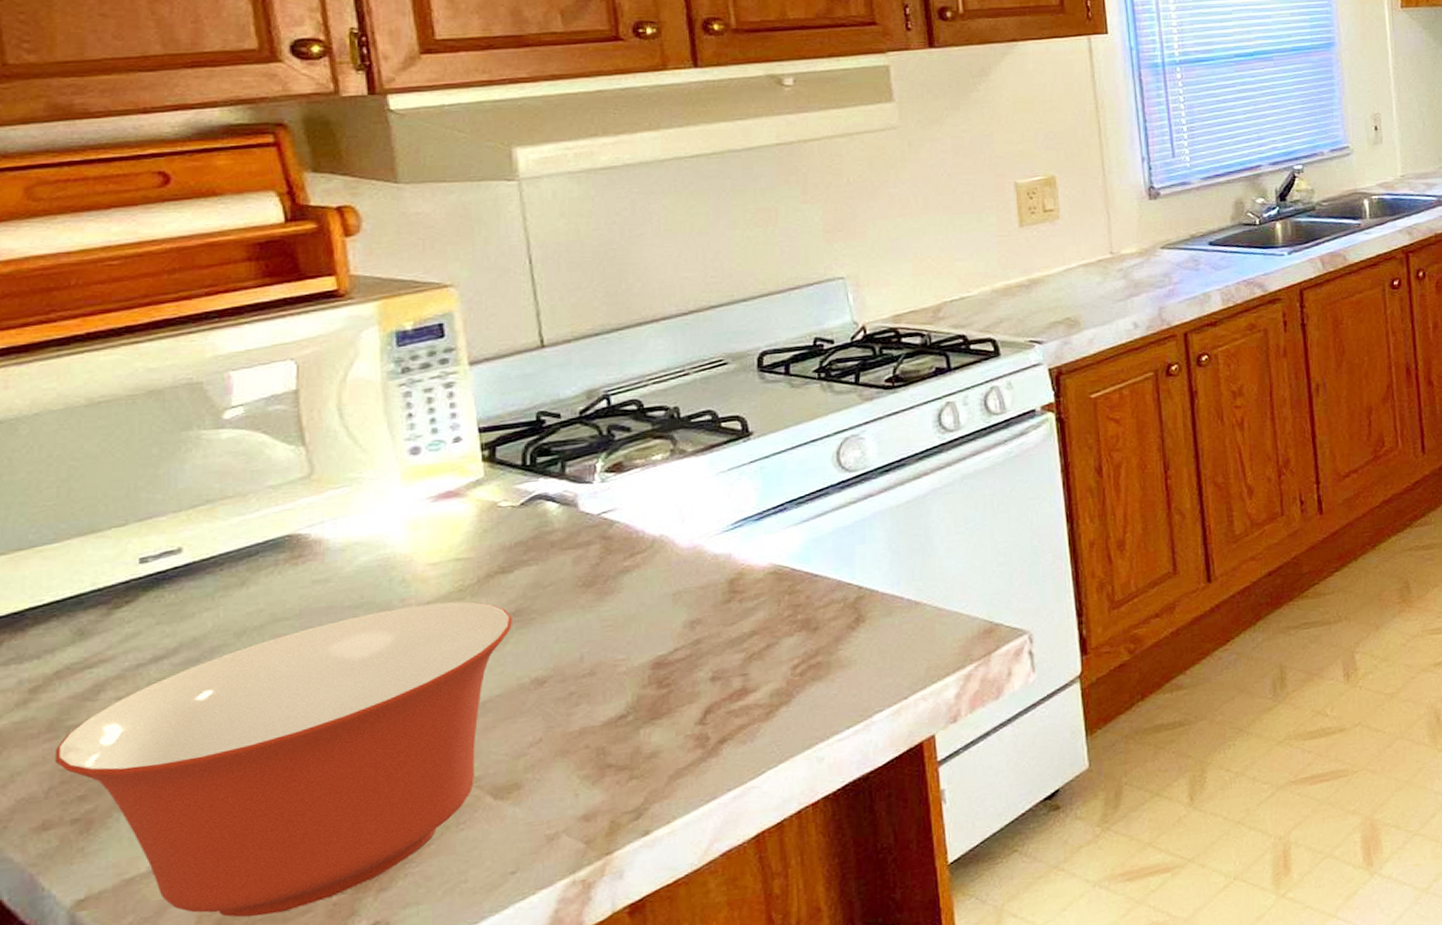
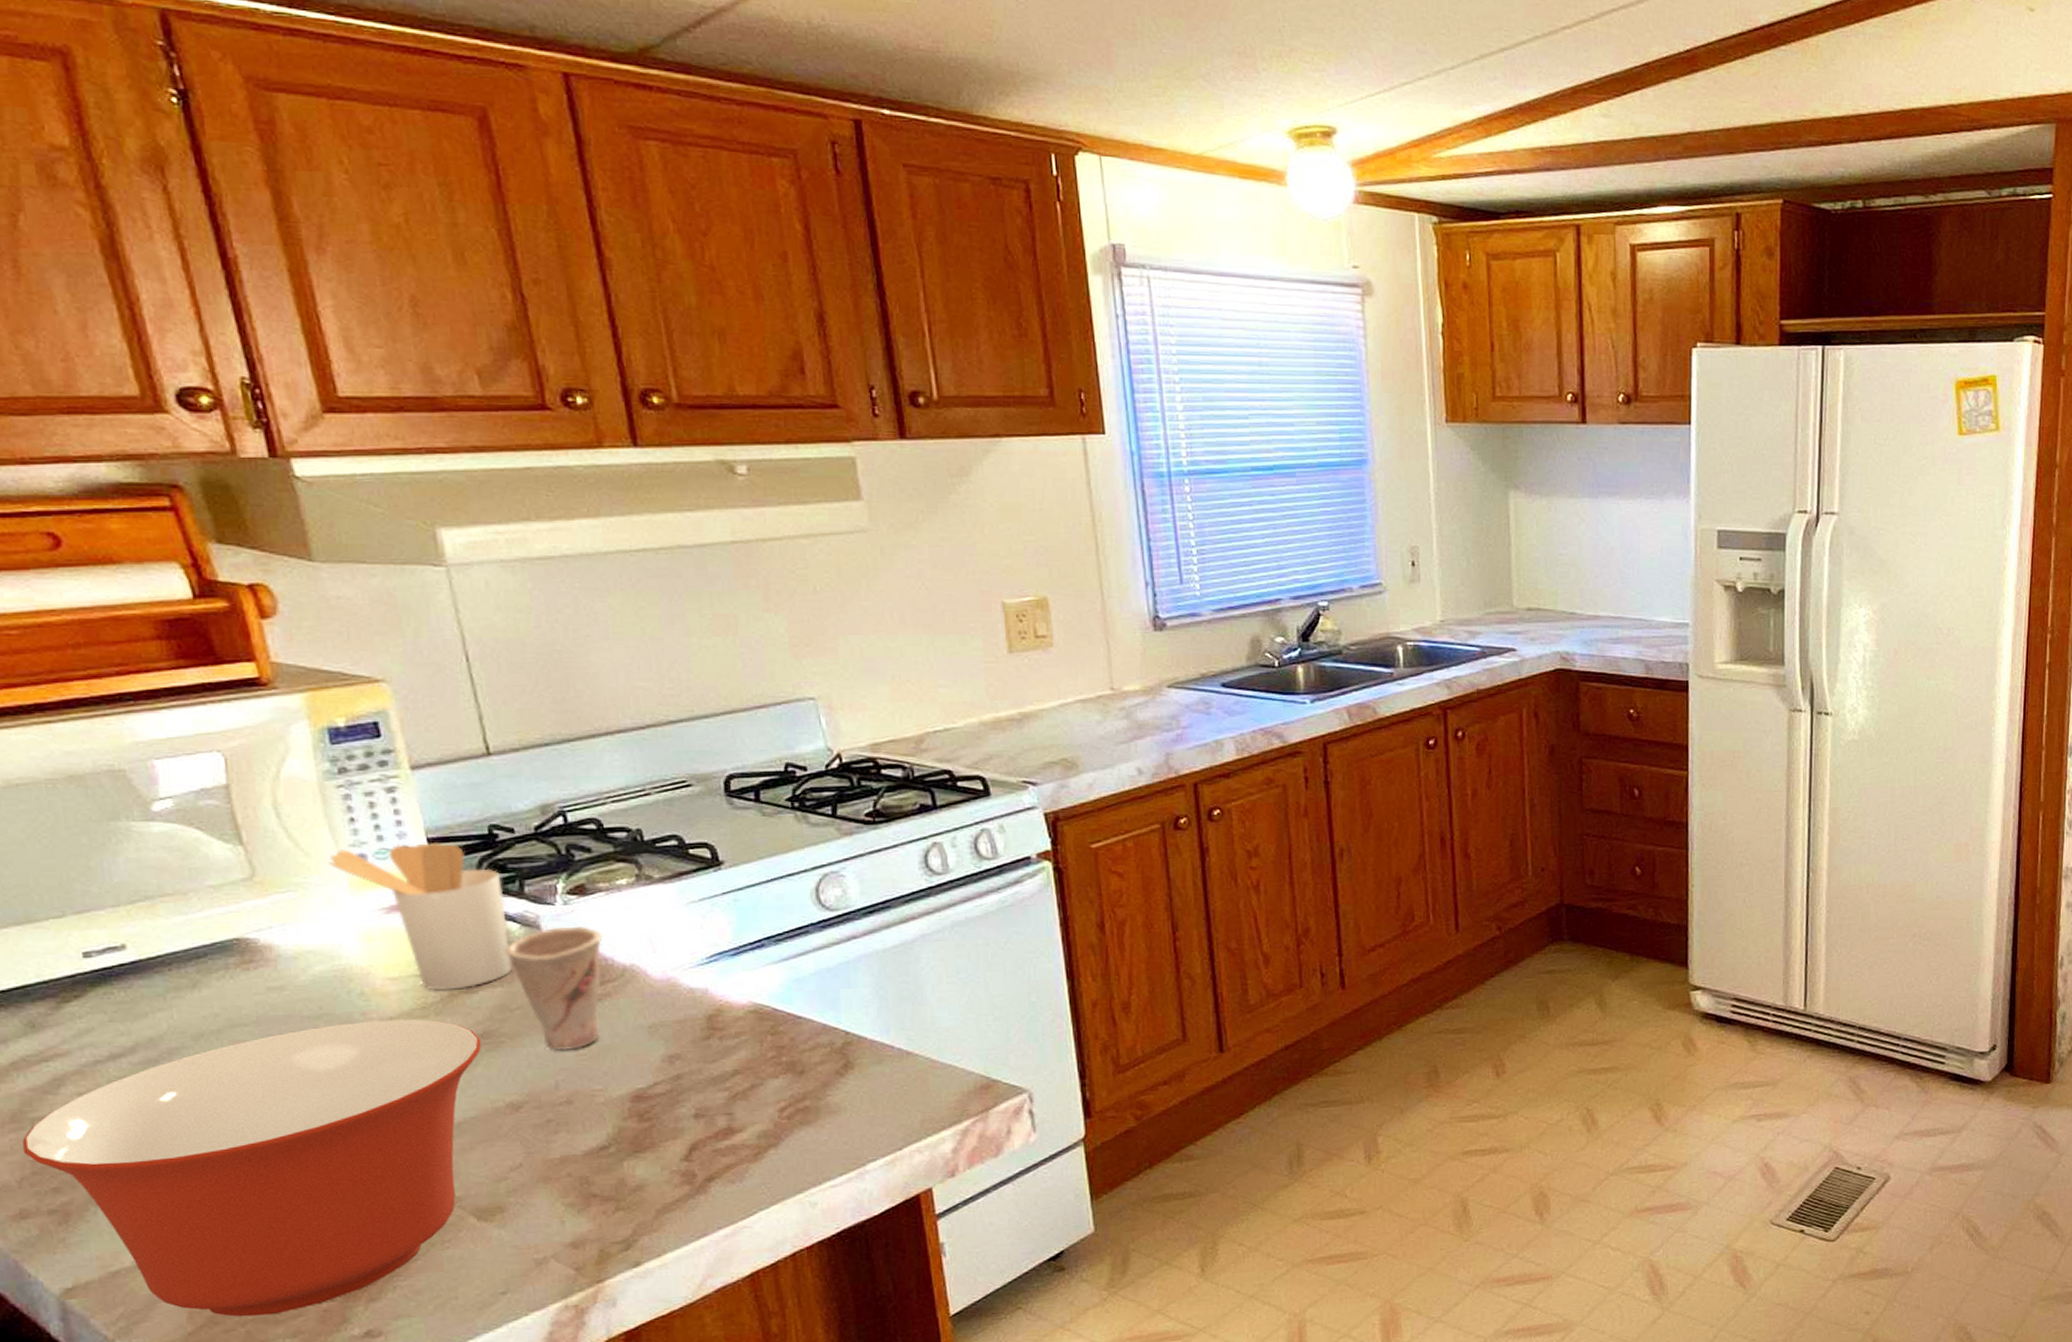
utensil holder: none [384,431,549,573] -> present [329,843,514,991]
cup: none [543,502,636,624] -> present [505,927,603,1051]

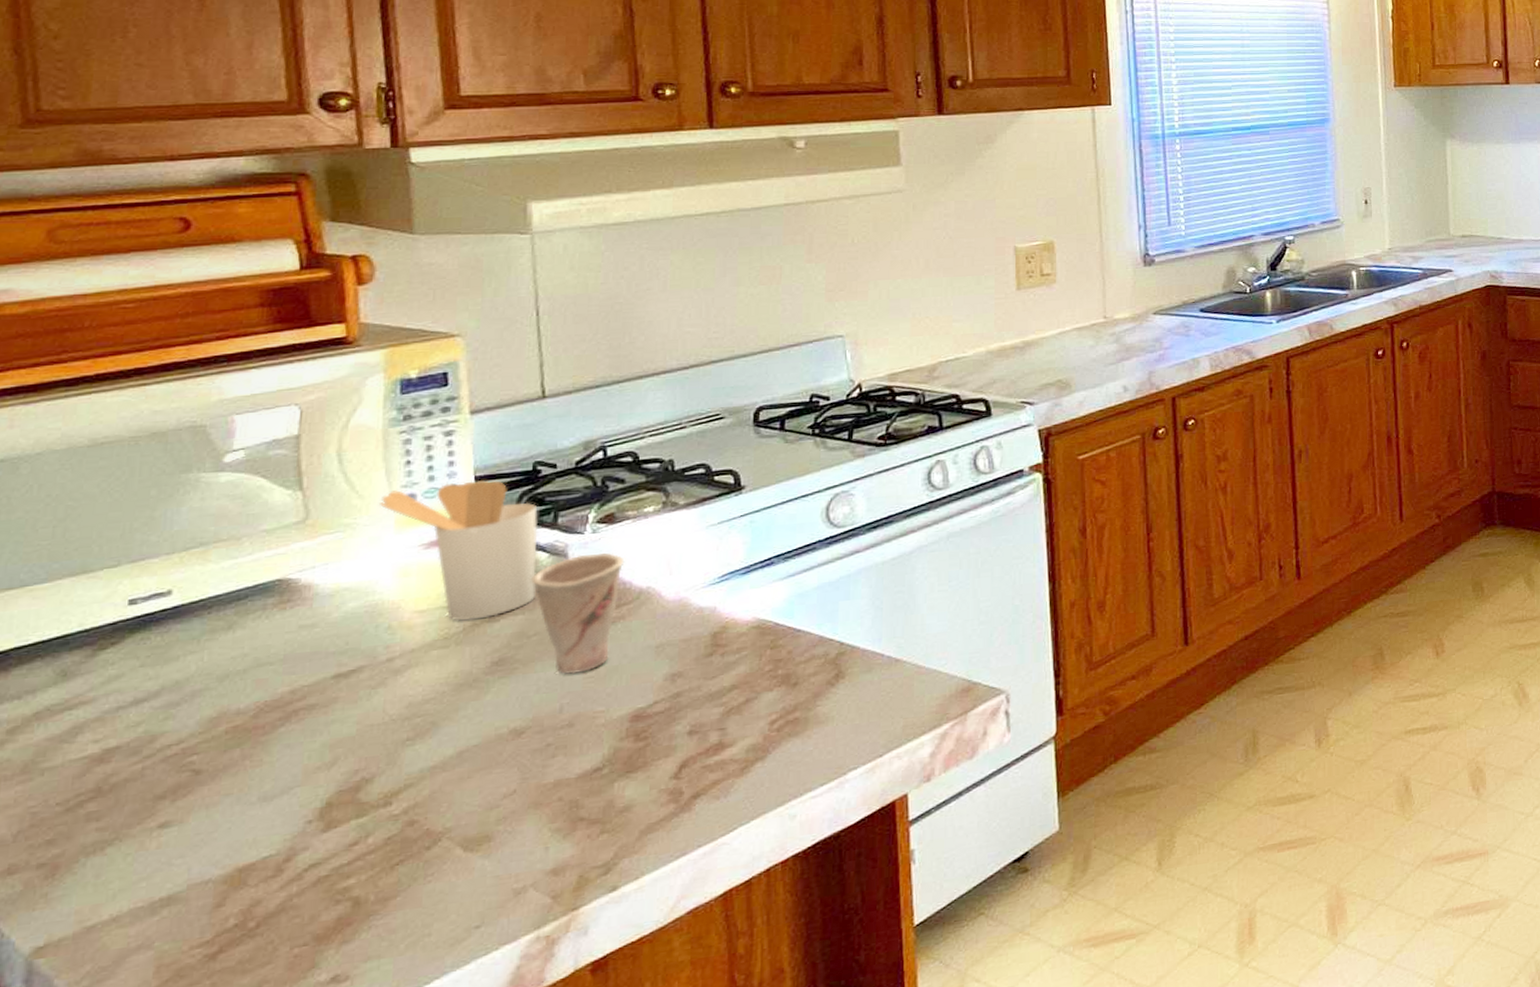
mixing bowl: present [22,1019,481,1317] -> none [26,650,495,968]

